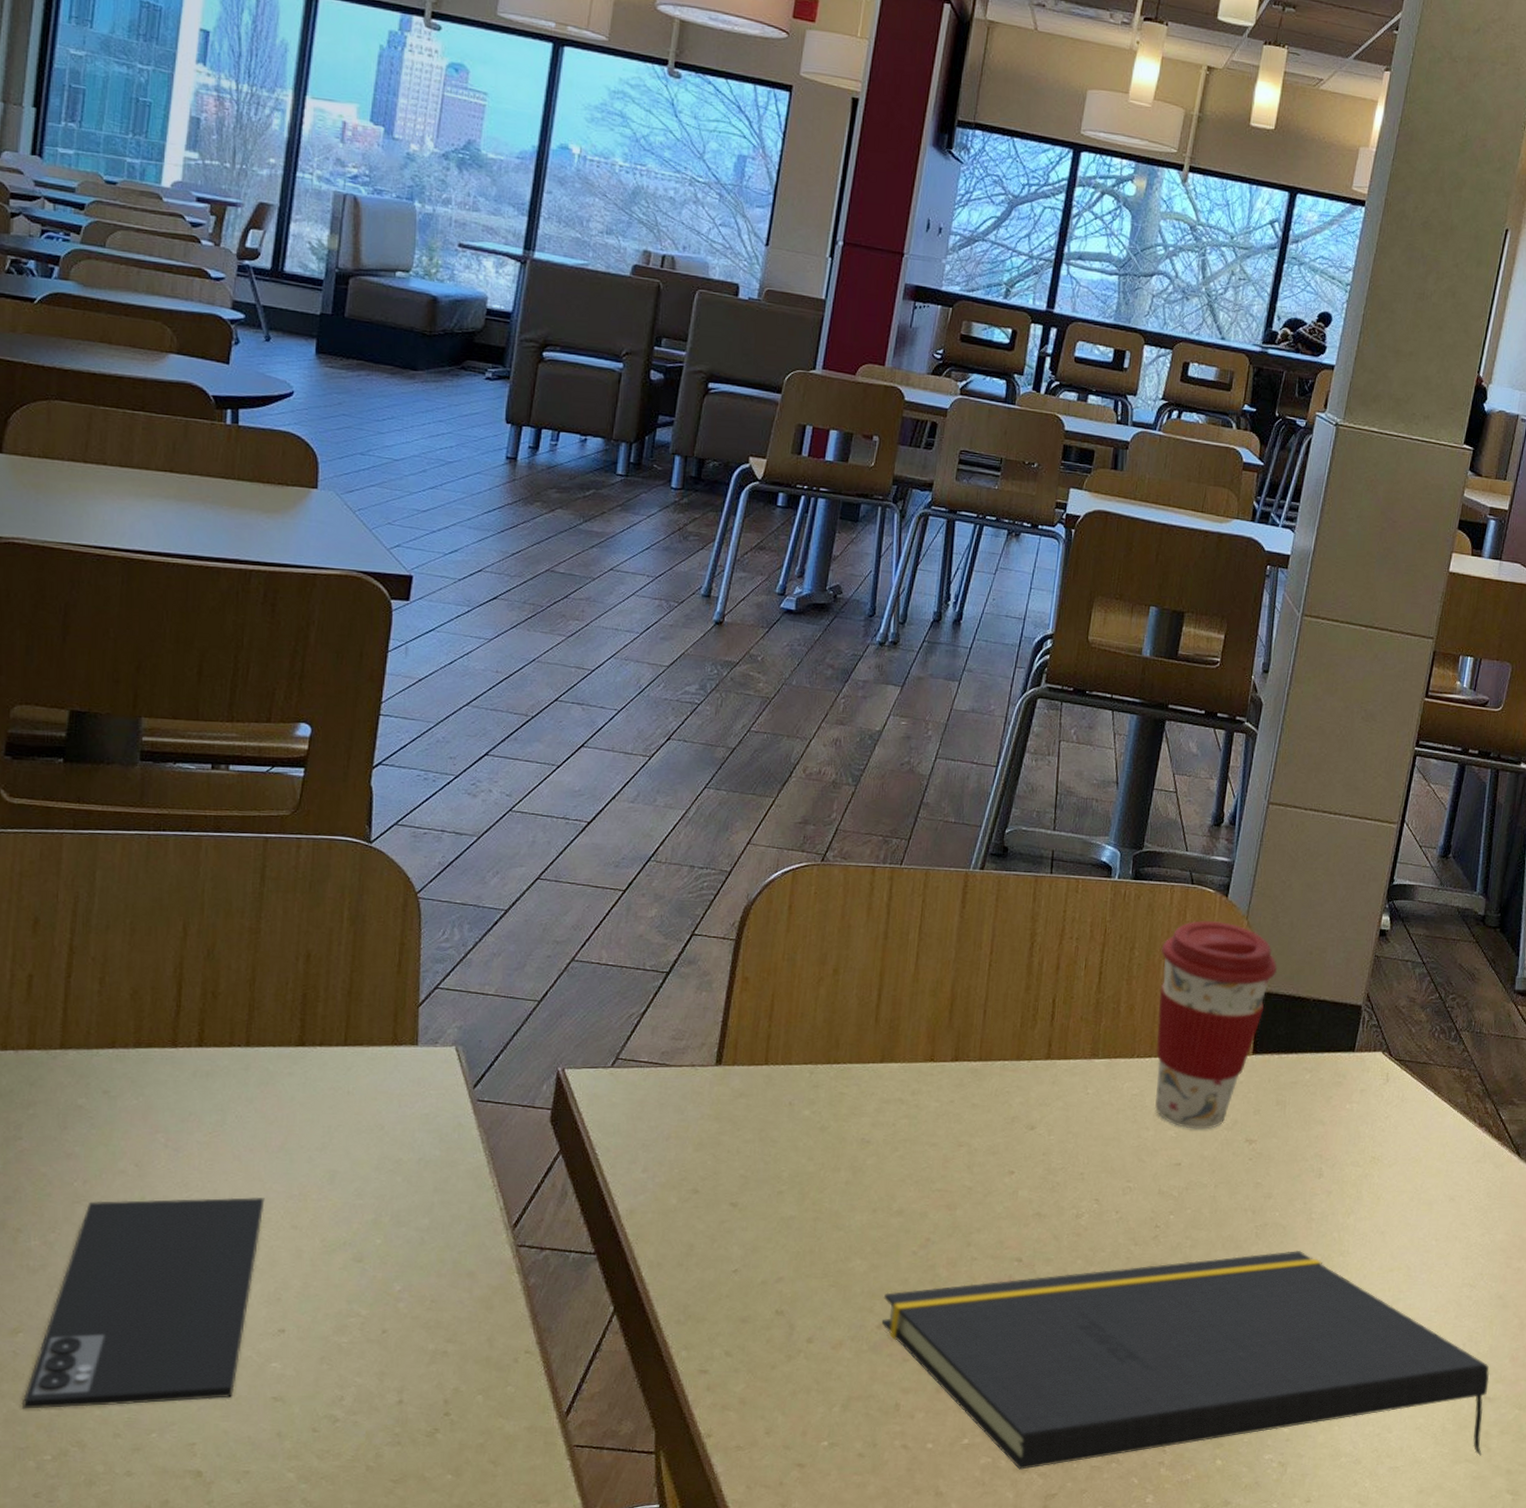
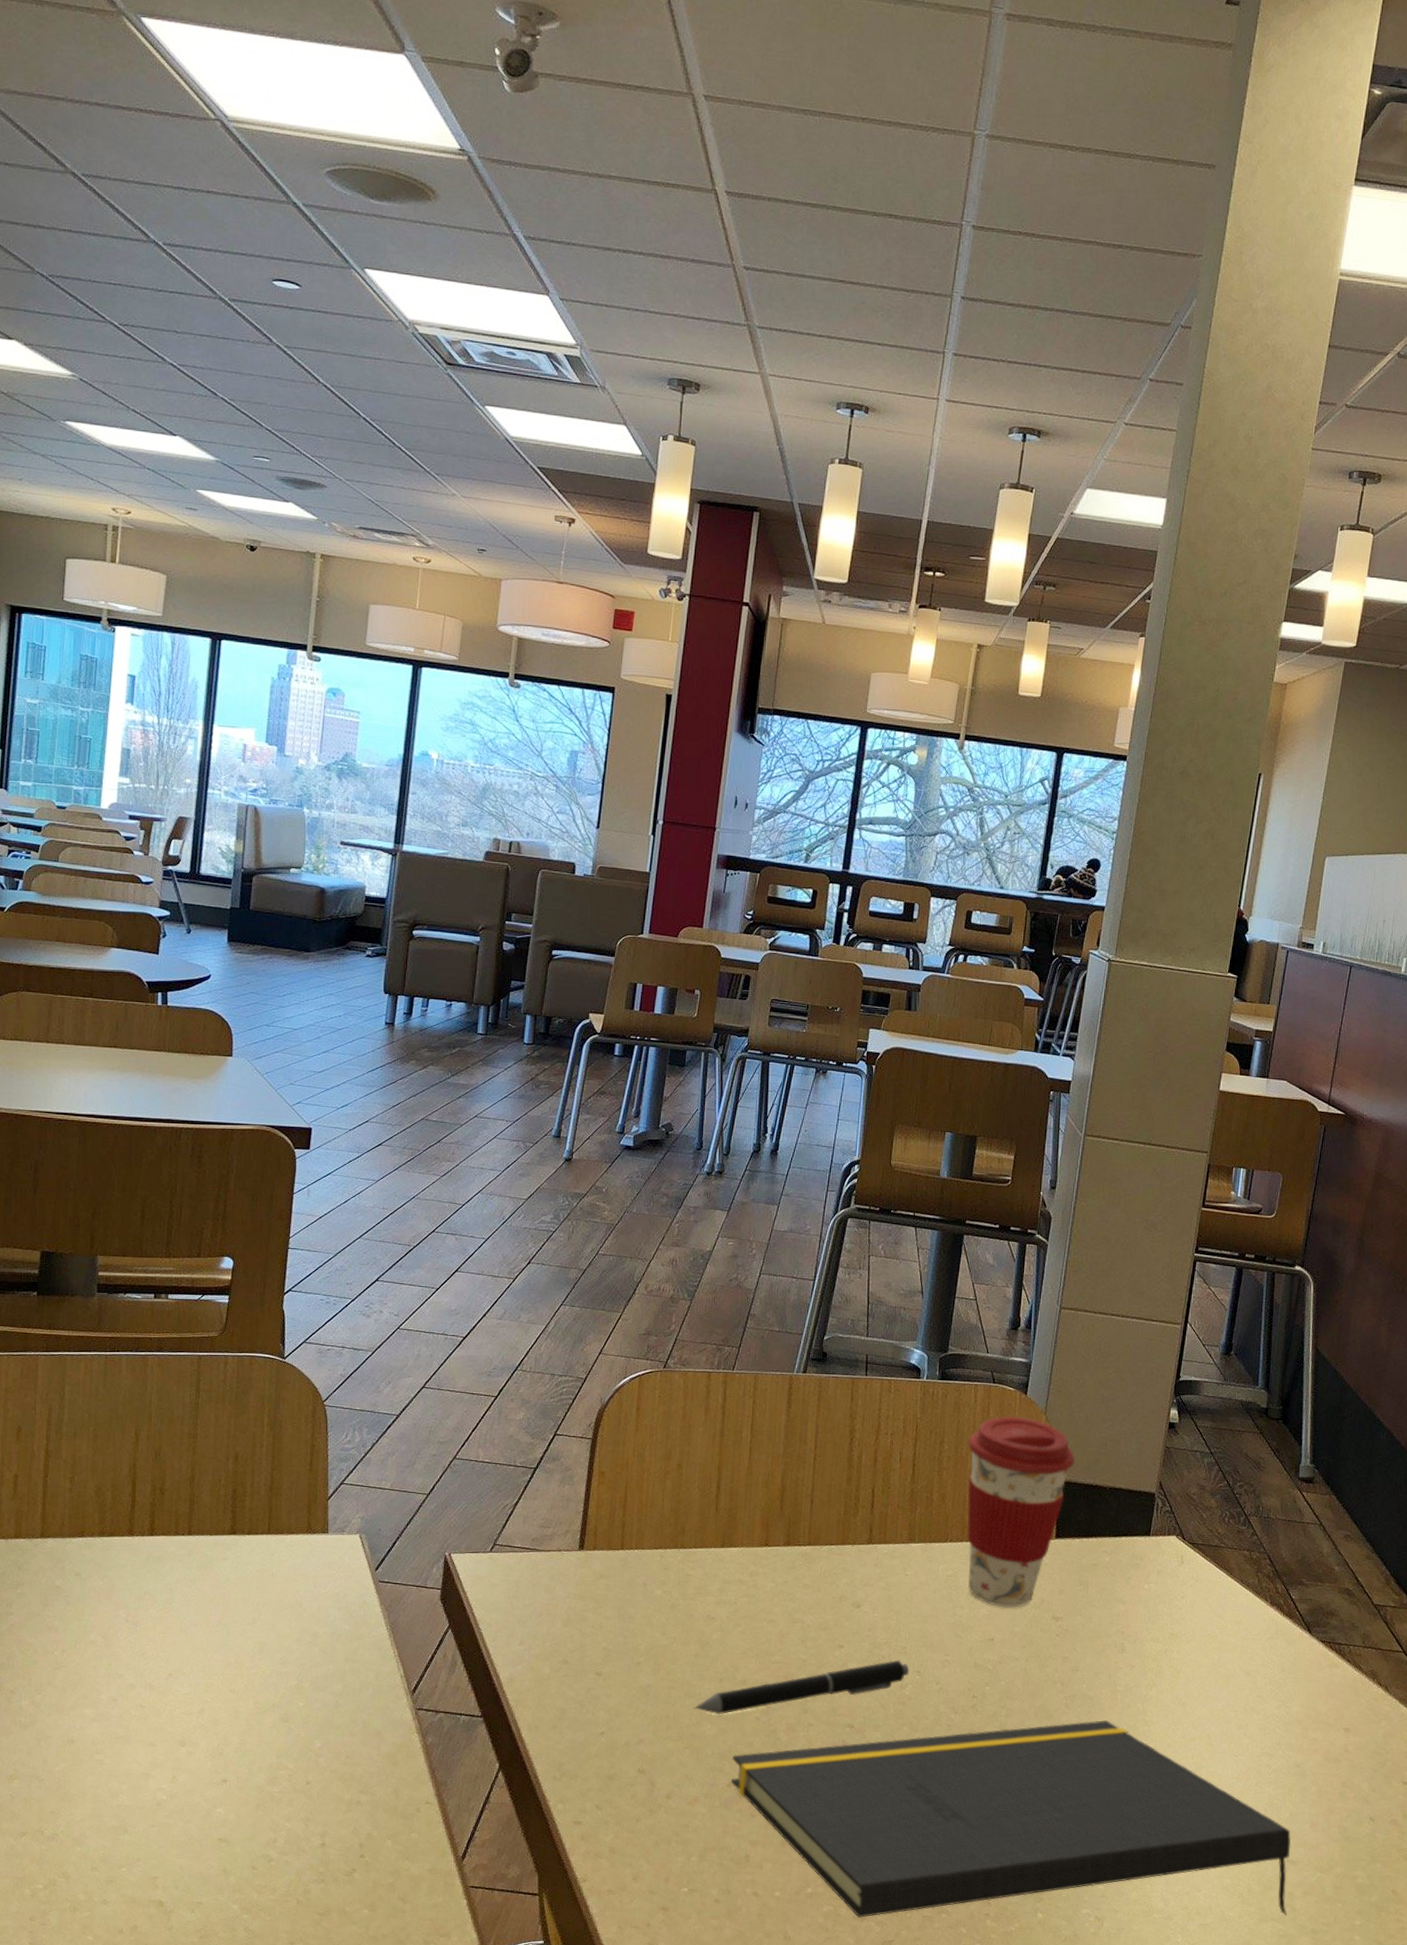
smartphone: present [21,1197,265,1409] -> none [18,1664,207,1845]
pen: none [841,1187,1087,1249] -> present [693,1660,910,1715]

